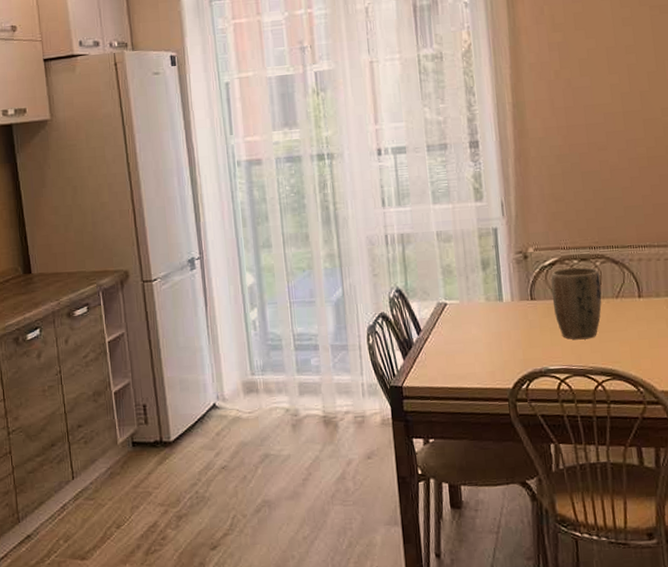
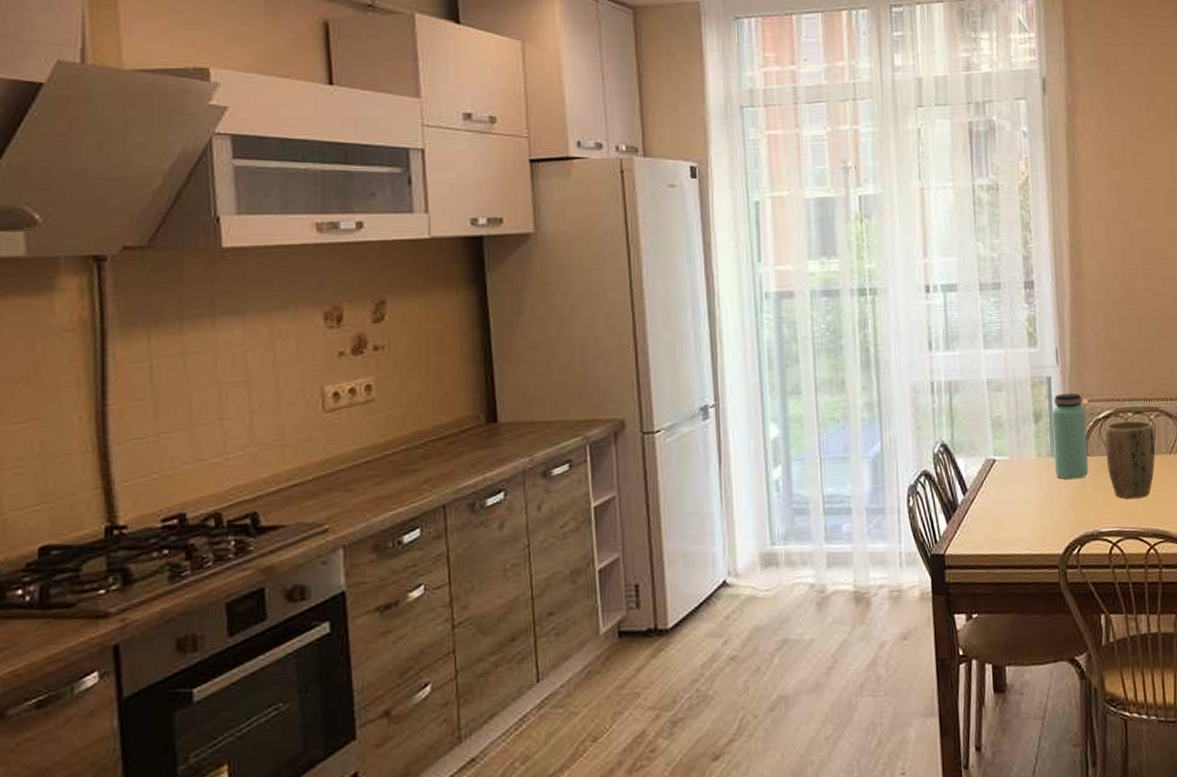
bottle: none [498,242,536,322] -> present [1051,393,1089,480]

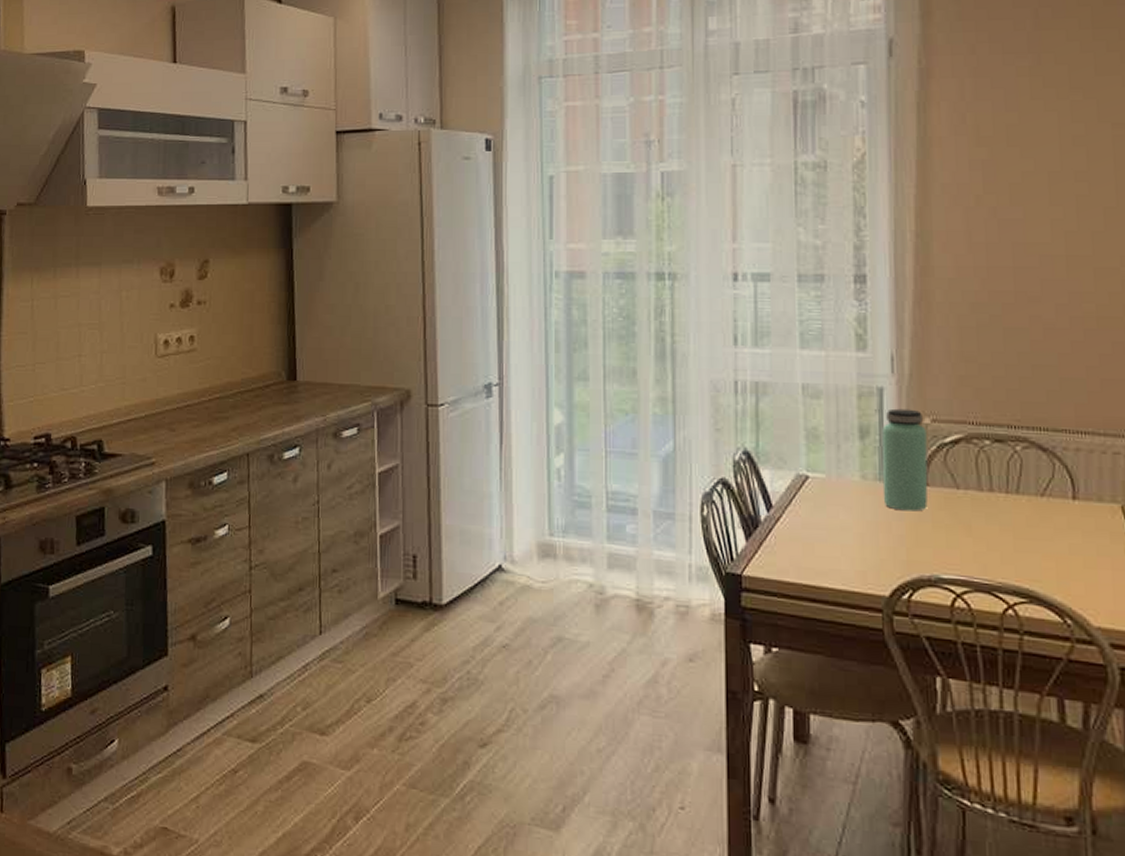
plant pot: present [1105,420,1156,499] -> none [951,449,1021,546]

